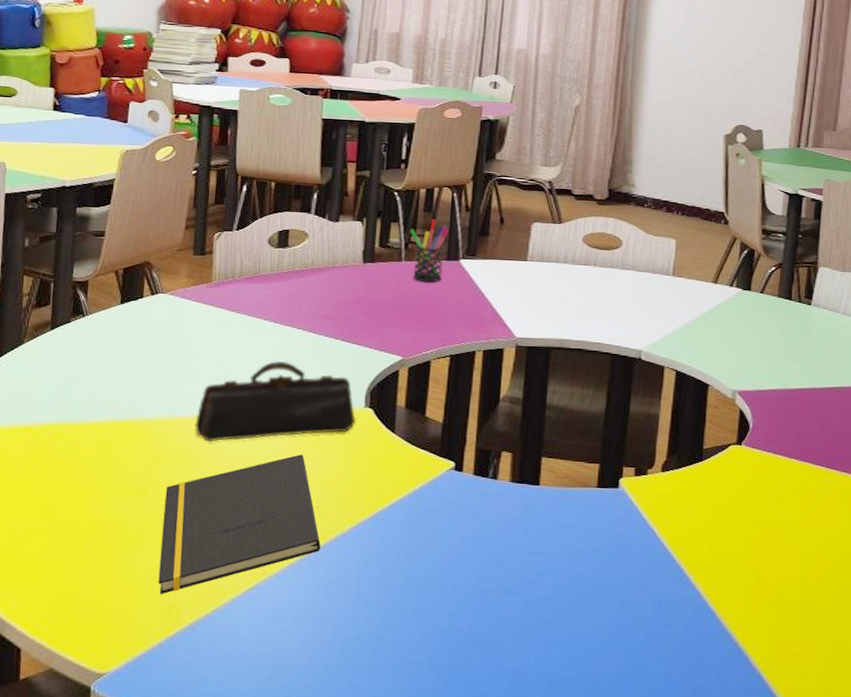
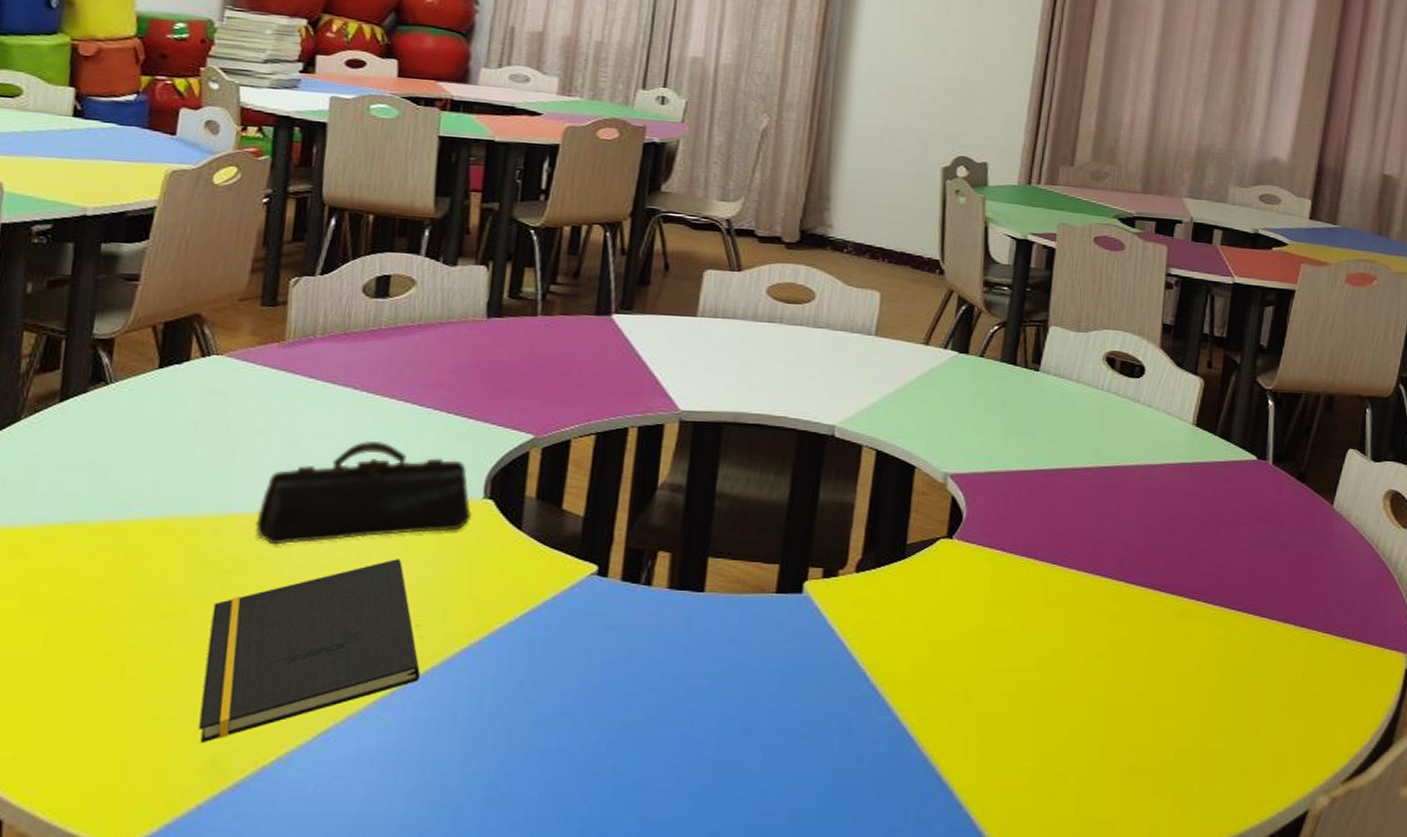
pen holder: present [409,220,449,283] -> none [548,264,599,343]

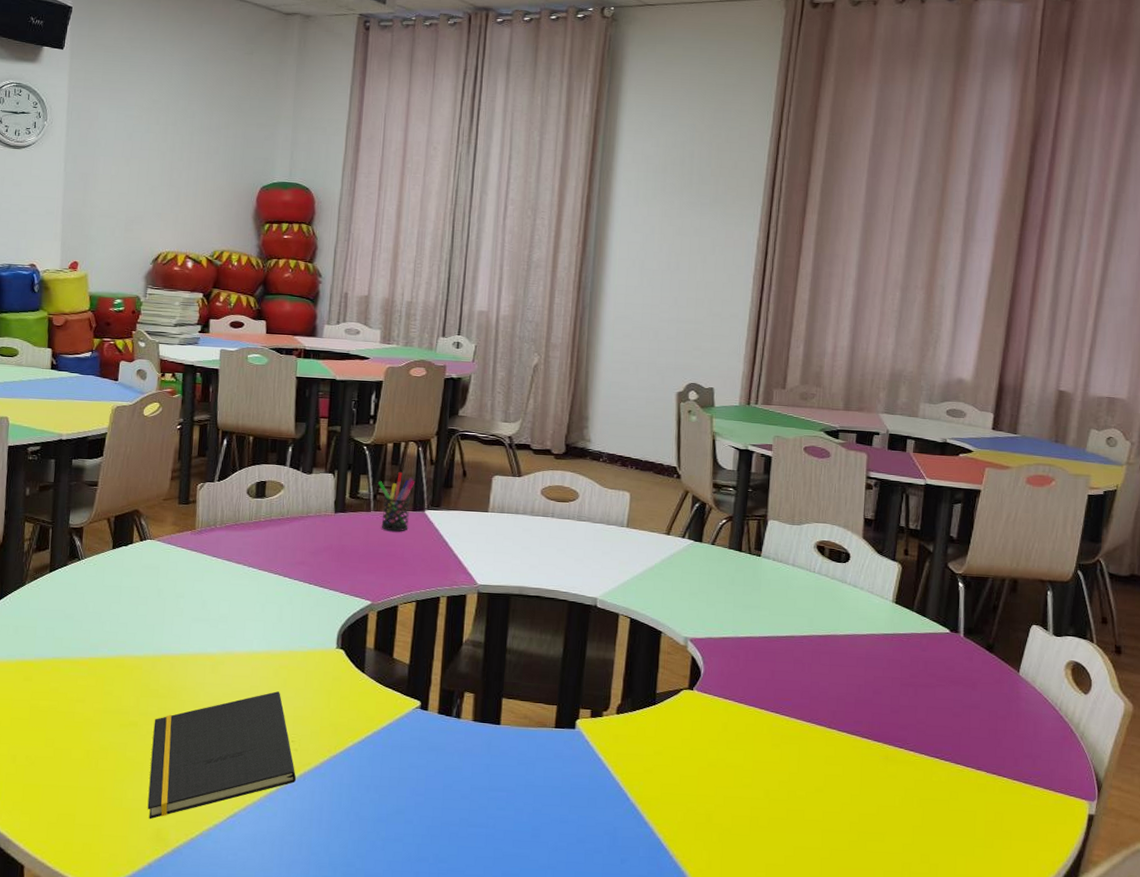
pencil case: present [255,440,471,545] -> none [180,603,328,679]
pen holder: none [548,264,599,343] -> present [377,472,414,532]

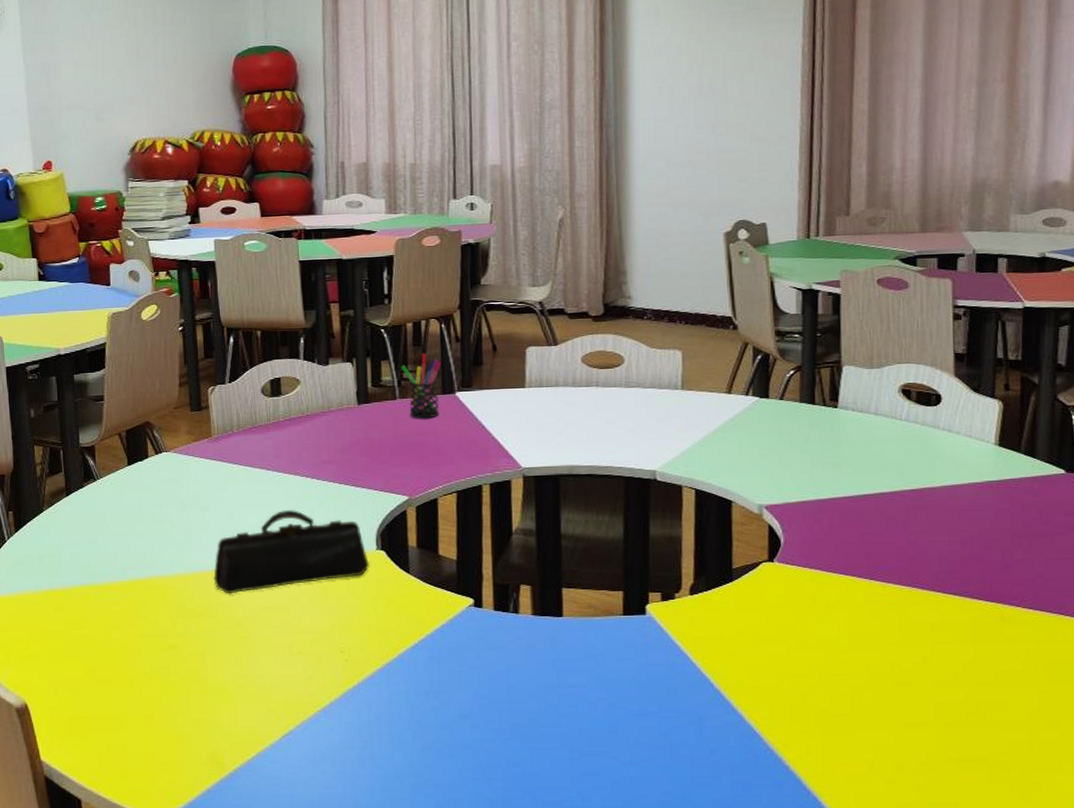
notepad: present [147,691,296,820] -> none [194,600,349,744]
pencil case: none [180,603,328,679] -> present [213,509,369,594]

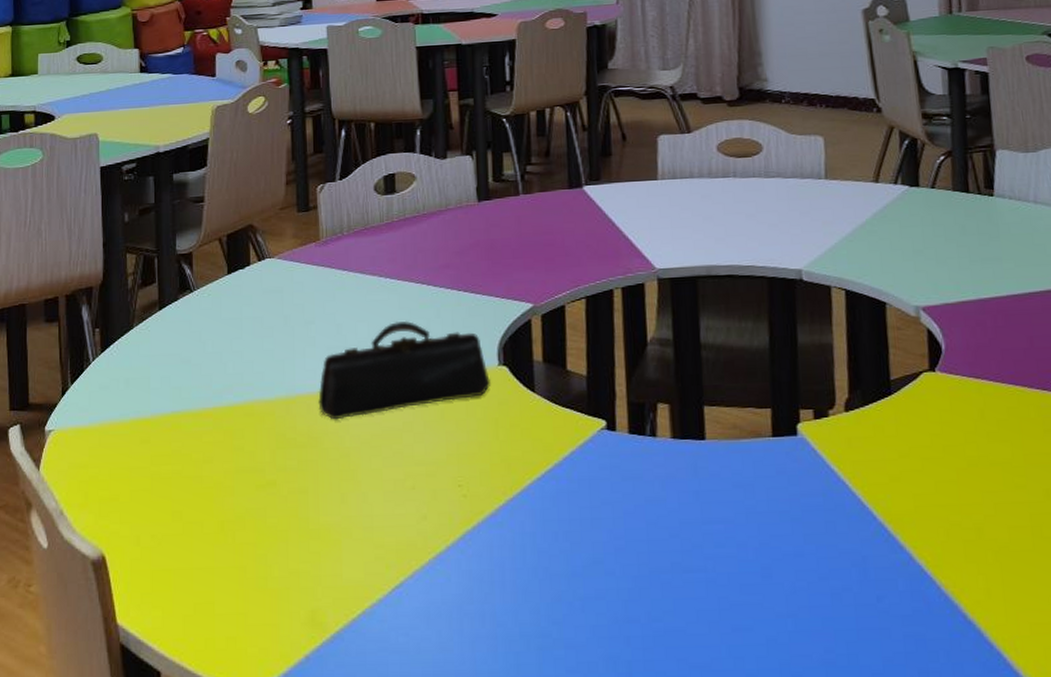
pen holder: present [400,354,441,419] -> none [523,144,567,216]

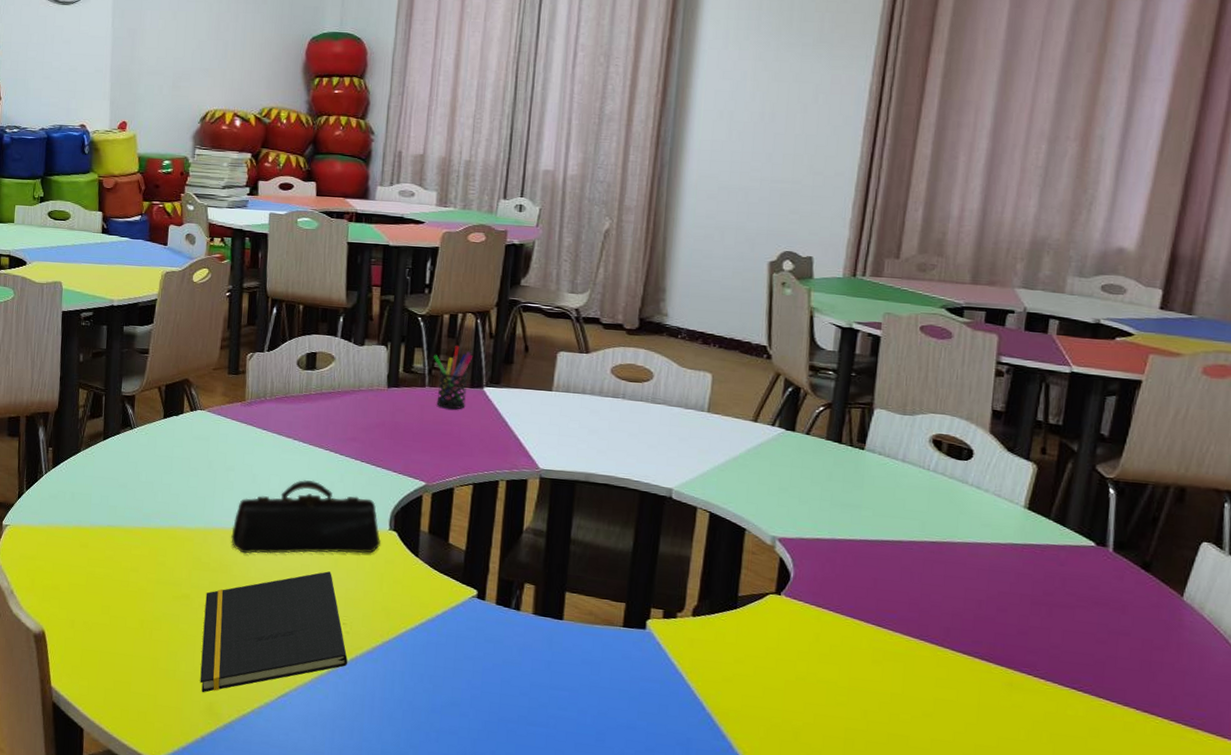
notepad: none [295,426,468,600] -> present [200,571,348,693]
pen holder: none [523,144,567,216] -> present [433,346,472,410]

